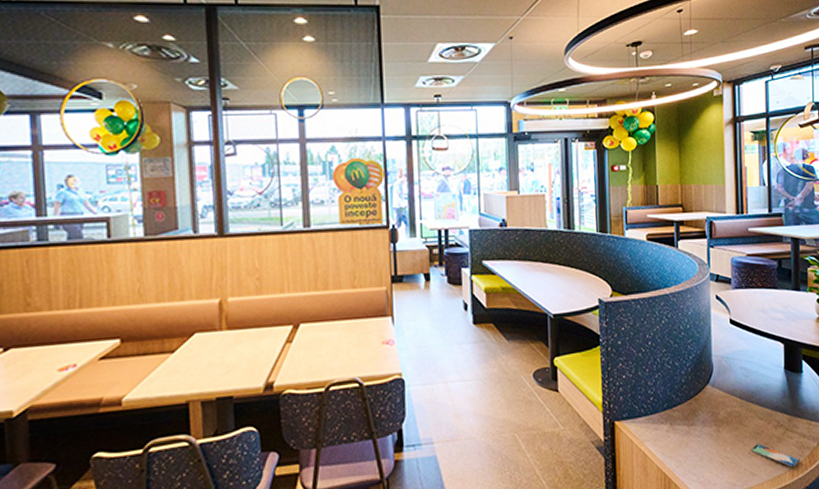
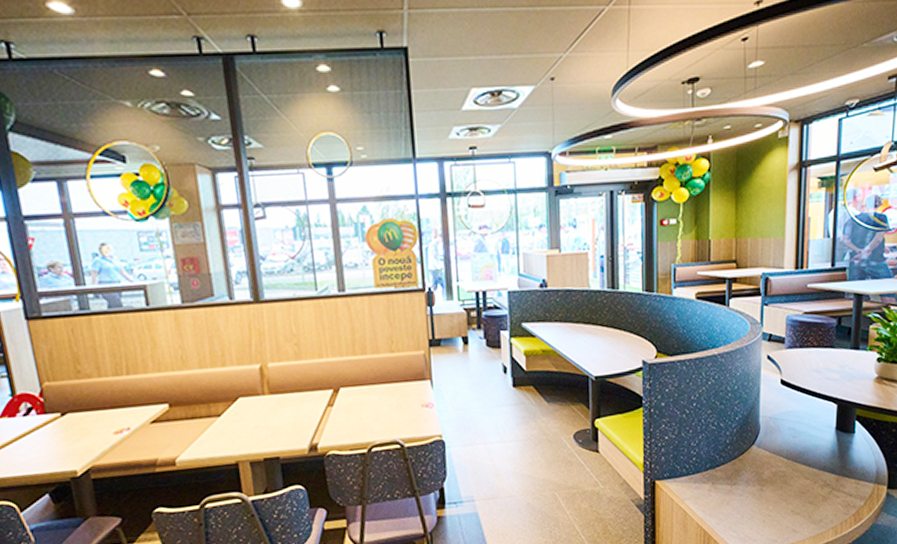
smartphone: present [751,444,801,468] -> none [794,502,845,525]

